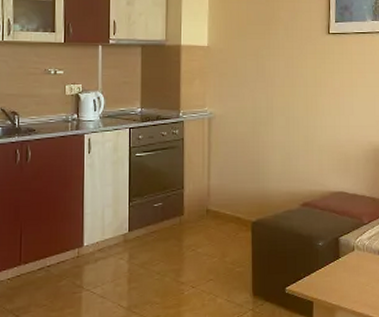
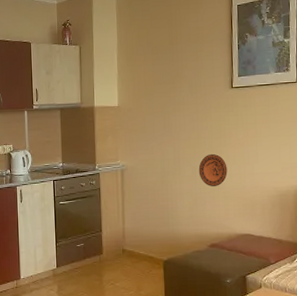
decorative plate: none [292,103,322,139] -> present [198,153,228,186]

